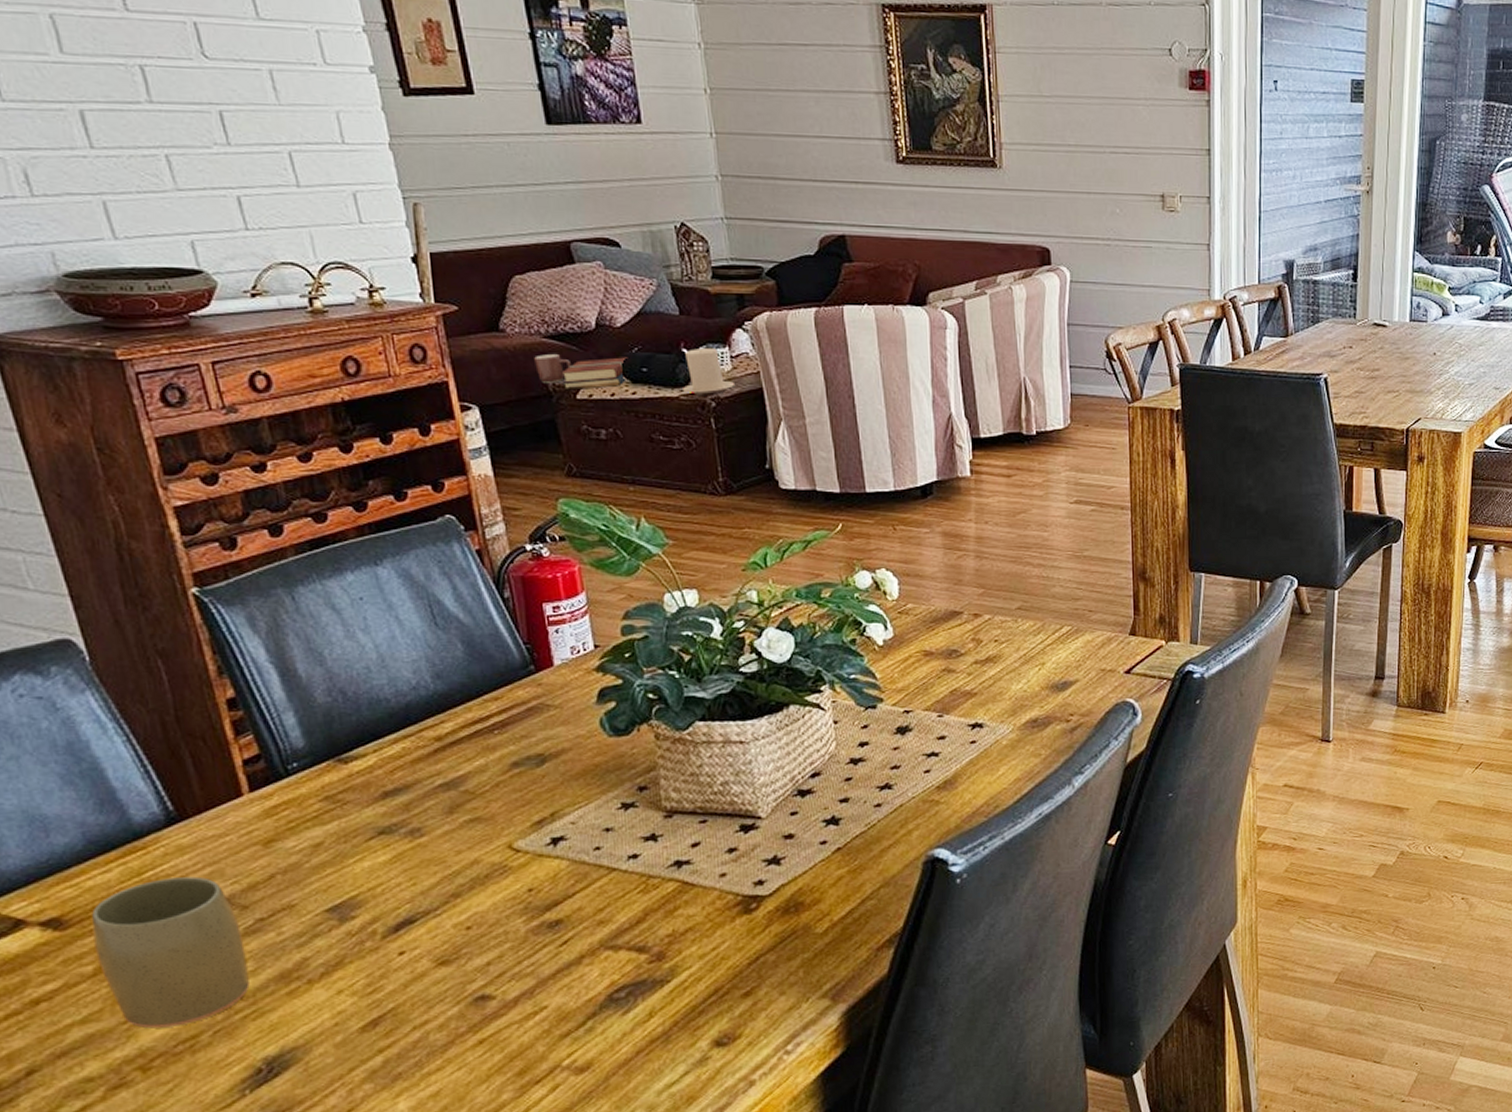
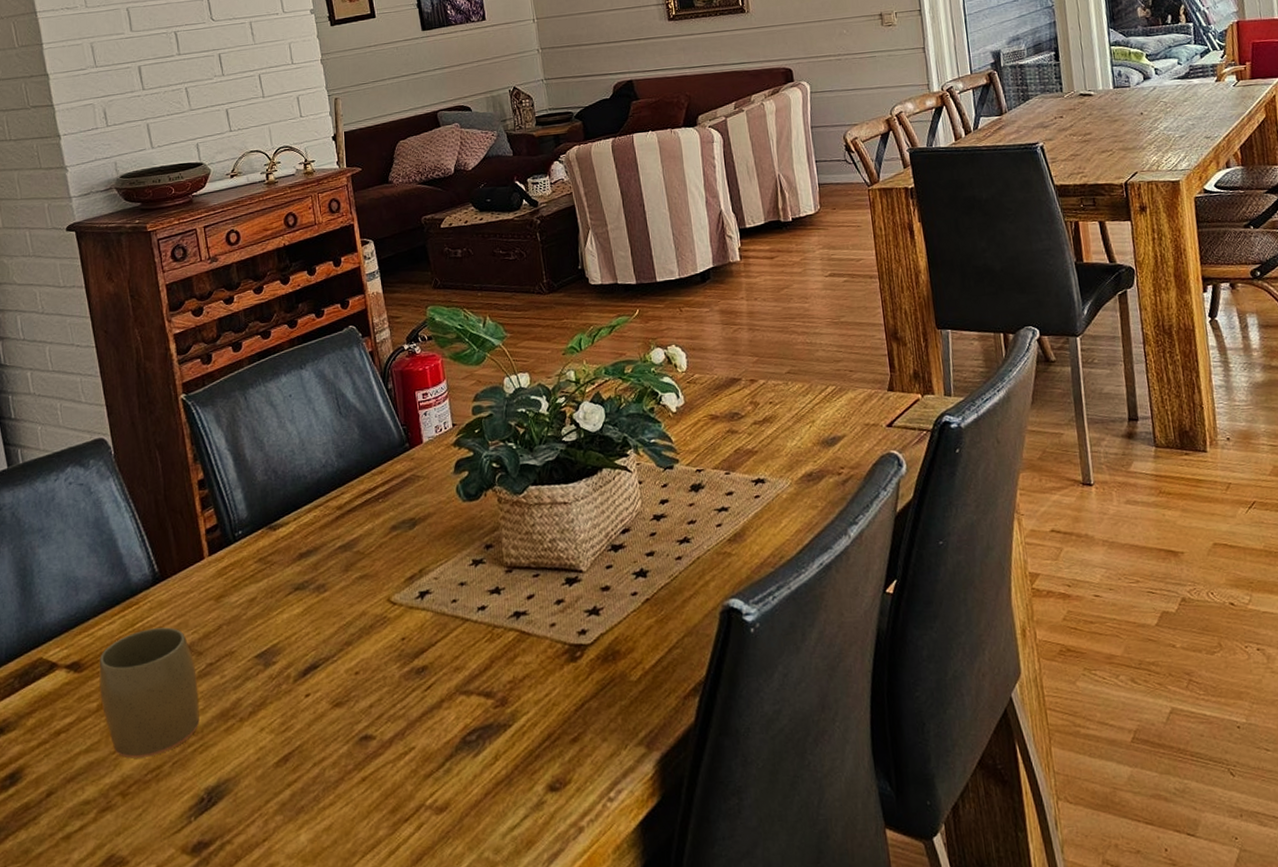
mug: present [533,353,572,385] -> none [411,195,438,219]
books: present [561,357,628,391] -> none [430,192,477,223]
candle: present [683,347,734,395] -> none [516,177,554,216]

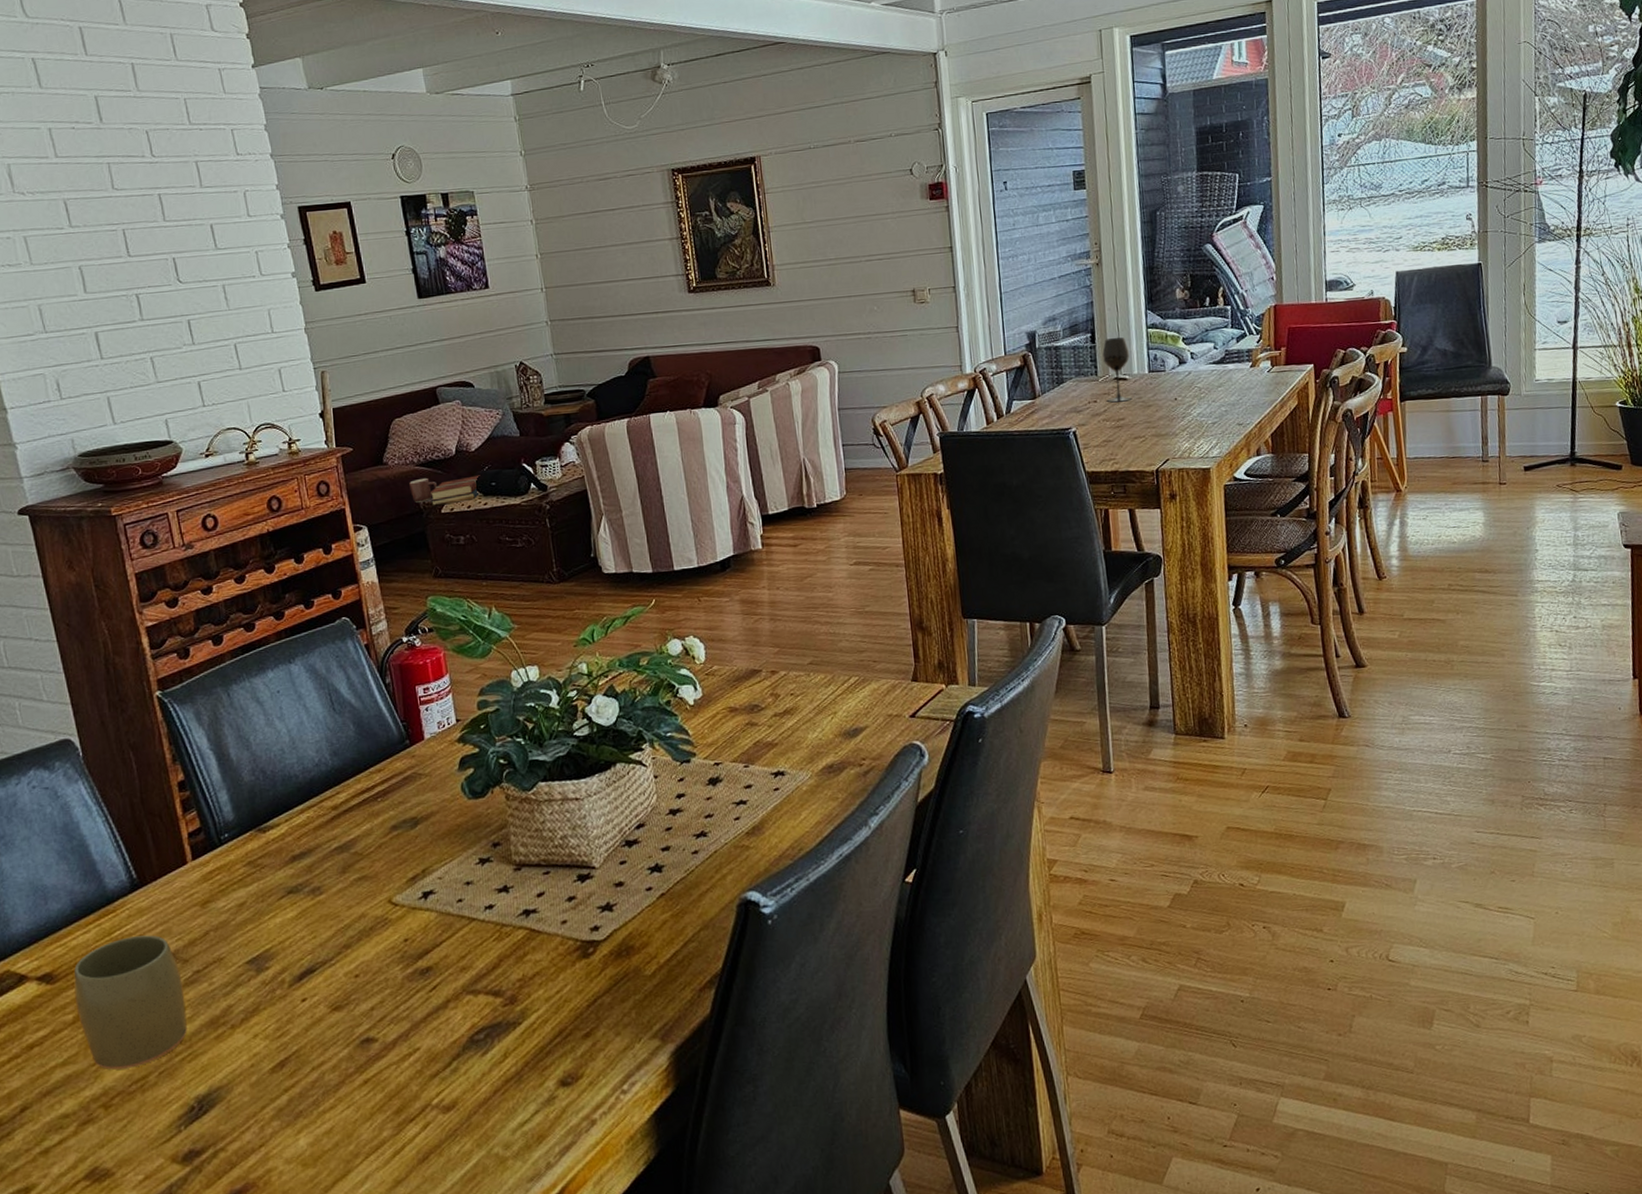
mug: none [411,195,438,219] -> present [408,477,438,504]
books: none [430,192,477,223] -> present [429,475,481,507]
wineglass: none [1066,55,1098,118] -> present [1102,337,1132,403]

